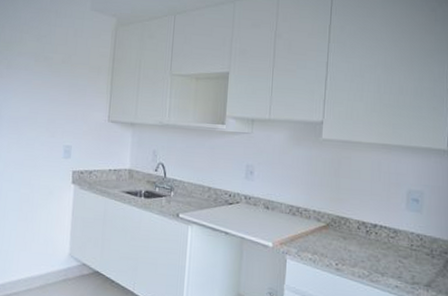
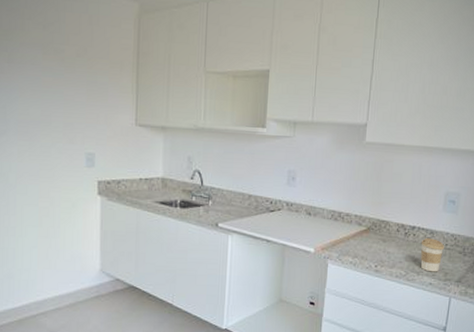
coffee cup: none [384,237,411,274] -> present [420,238,445,272]

